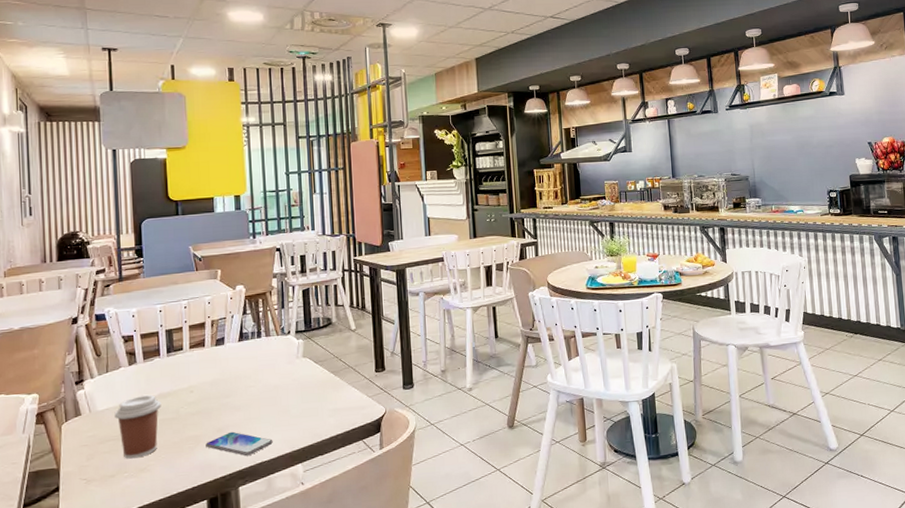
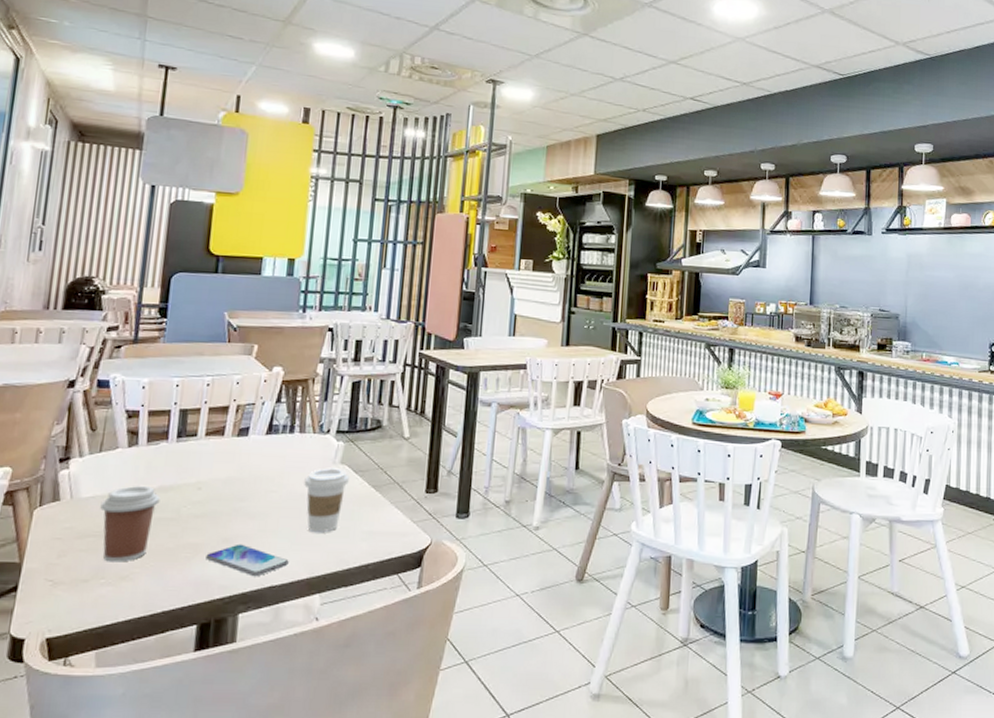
coffee cup: none [275,361,312,415] -> present [304,468,349,533]

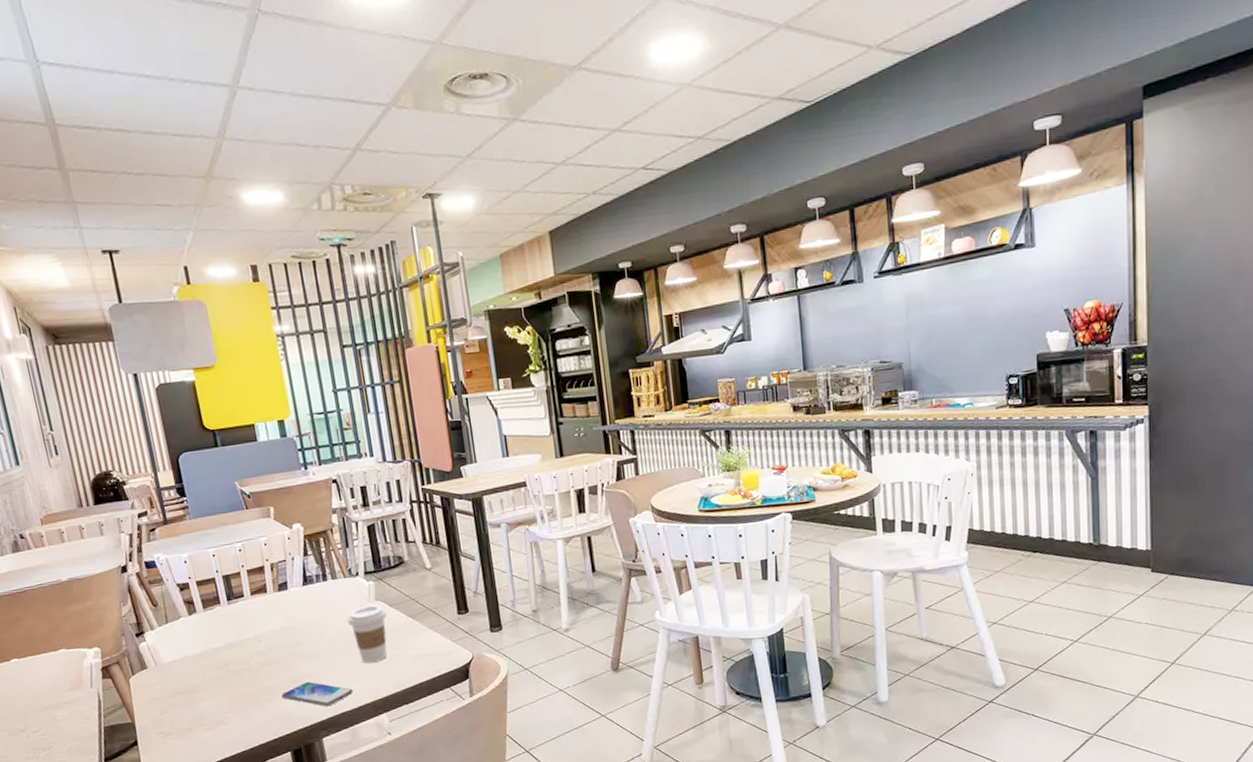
coffee cup: present [100,485,161,562] -> none [181,645,232,712]

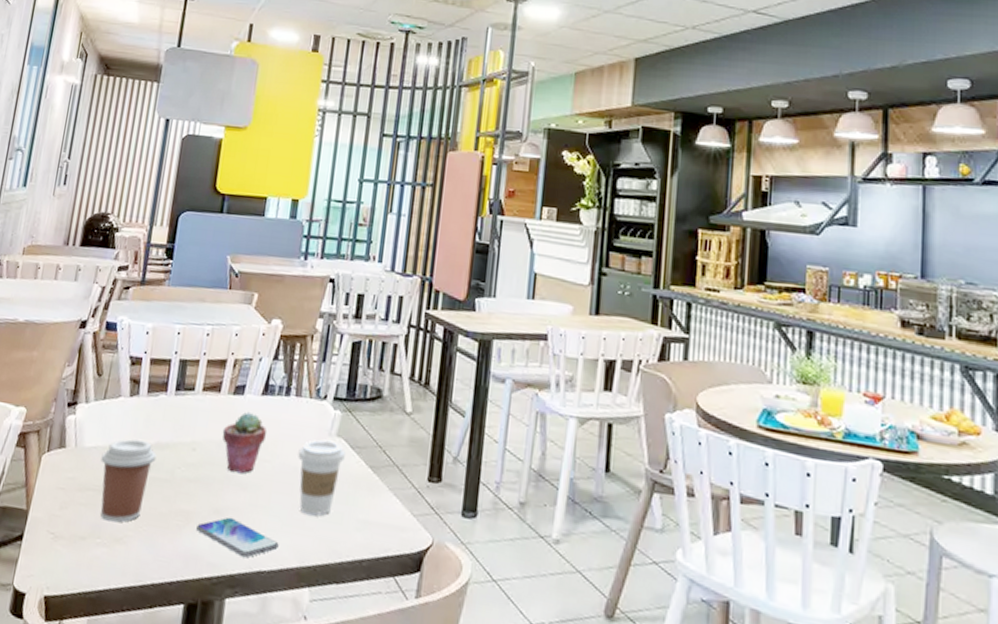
coffee cup: none [181,645,232,712] -> present [100,439,157,523]
potted succulent: none [278,601,318,650] -> present [222,411,268,474]

